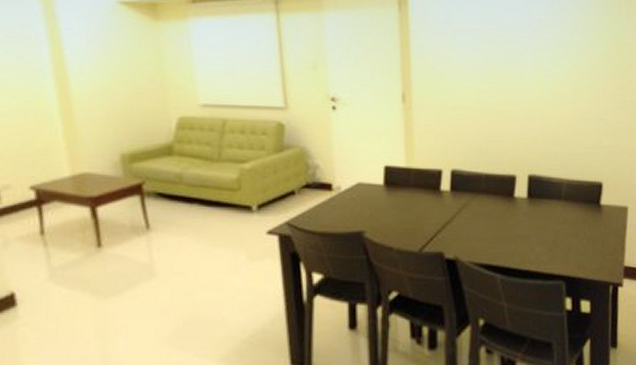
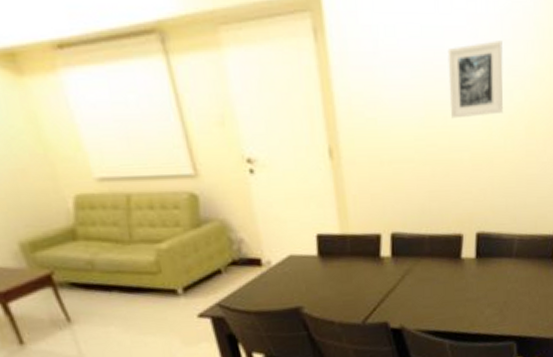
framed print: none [507,20,553,78] -> present [447,41,503,119]

